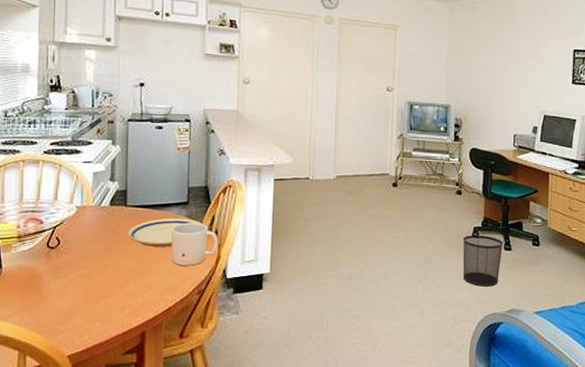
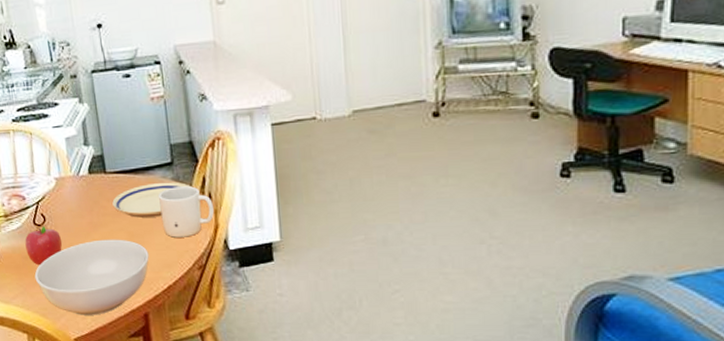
fruit: none [34,248,73,285] -> present [25,226,63,266]
bowl: none [38,264,155,333] -> present [34,239,149,315]
waste bin: present [462,235,503,287] -> none [545,173,611,246]

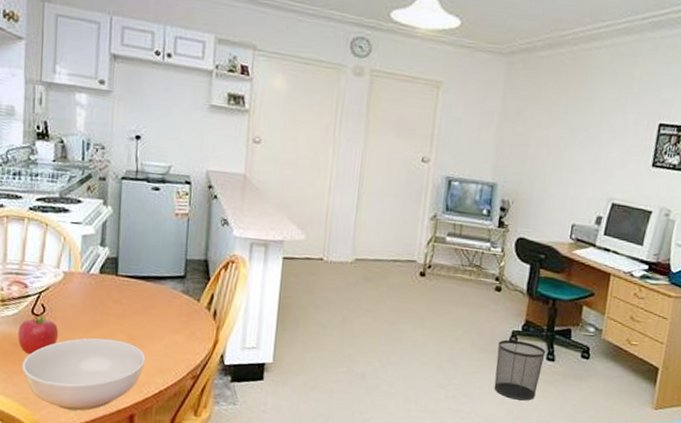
plate: present [112,182,192,218] -> none [118,292,200,325]
mug: present [158,186,215,238] -> none [164,299,217,348]
waste bin: none [545,173,611,246] -> present [494,339,546,401]

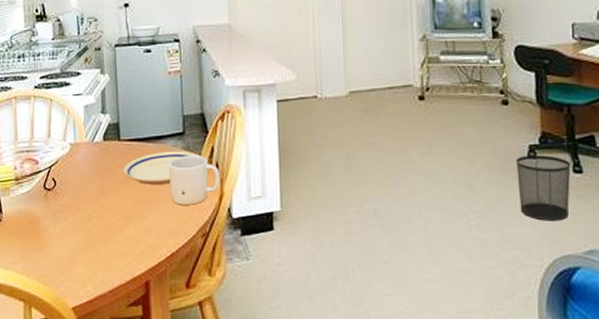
fruit: present [18,316,59,355] -> none [33,190,71,230]
bowl: present [22,338,146,411] -> none [38,205,155,283]
plate: none [118,292,200,325] -> present [123,151,201,184]
mug: none [164,299,217,348] -> present [168,156,221,205]

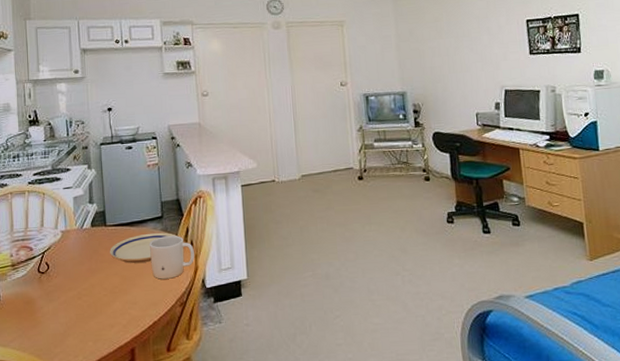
waste bin: present [515,155,571,221] -> none [437,220,482,274]

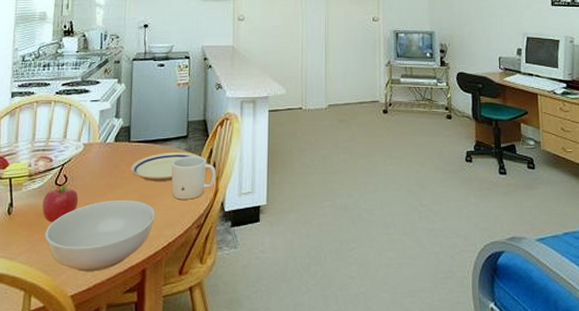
fruit: none [28,273,63,310] -> present [42,186,79,223]
bowl: none [34,282,138,354] -> present [45,200,155,272]

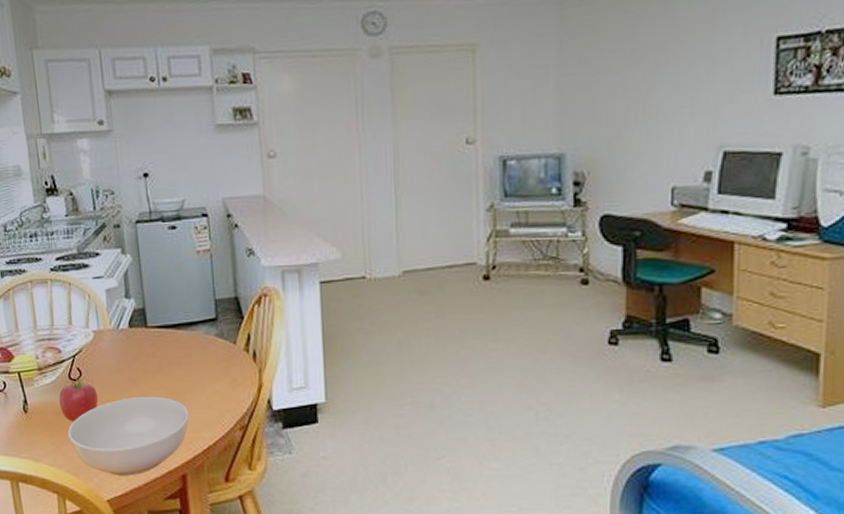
plate: present [131,152,201,181] -> none [152,338,237,374]
mug: present [171,156,217,200] -> none [200,343,259,396]

